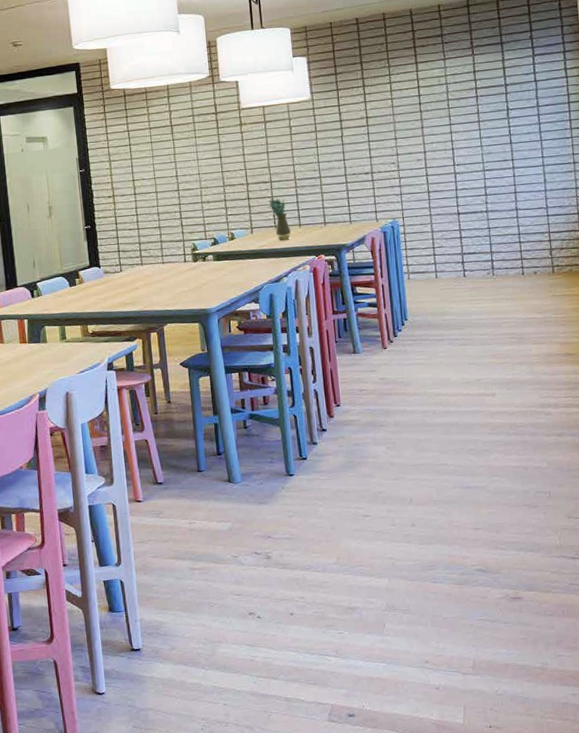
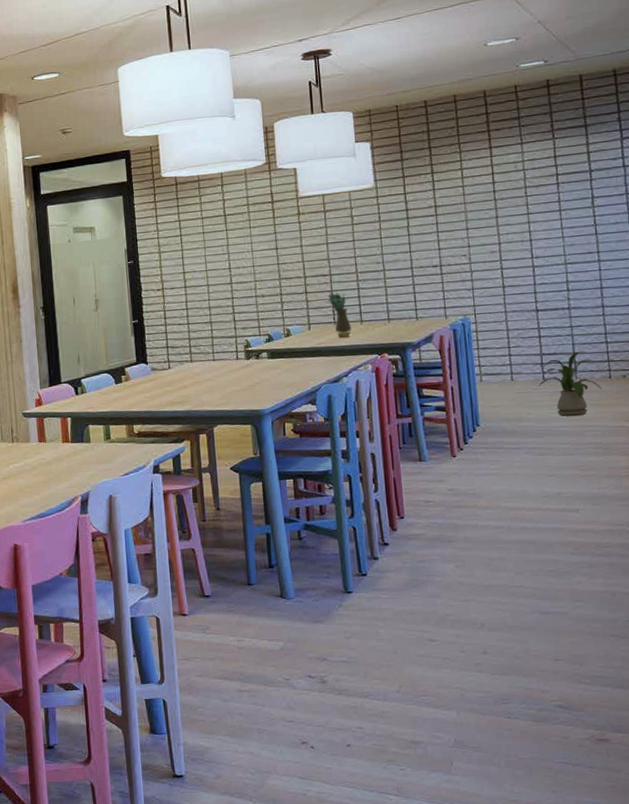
house plant: none [460,250,517,310] -> present [538,351,603,416]

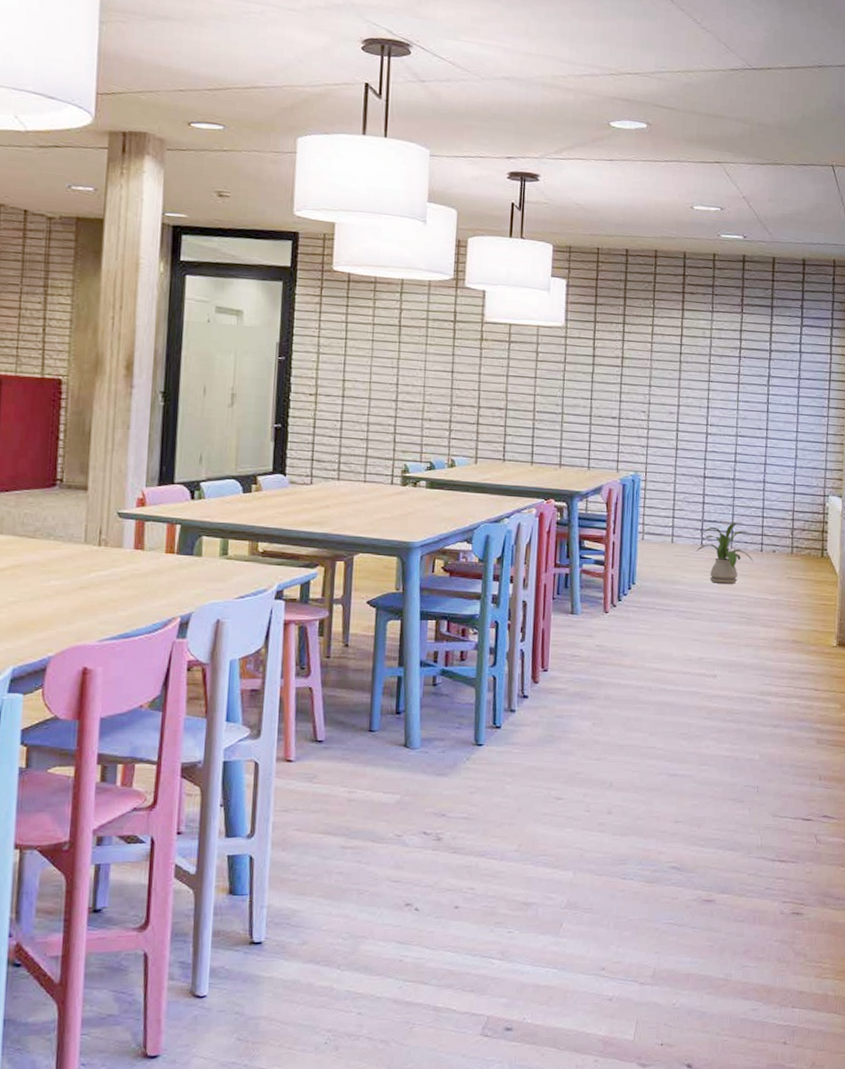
vase: present [328,291,352,339] -> none [500,426,521,478]

